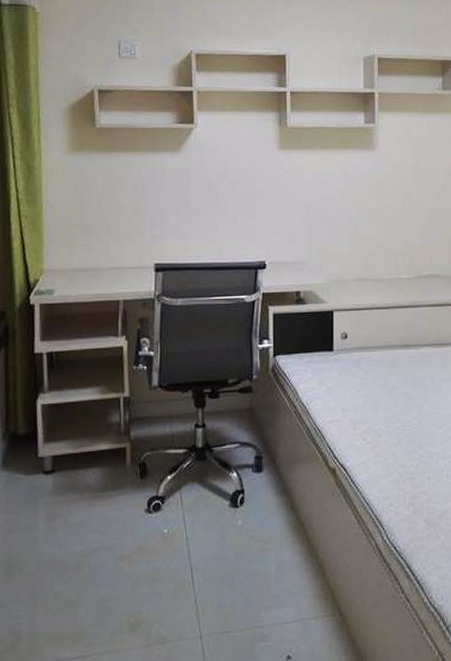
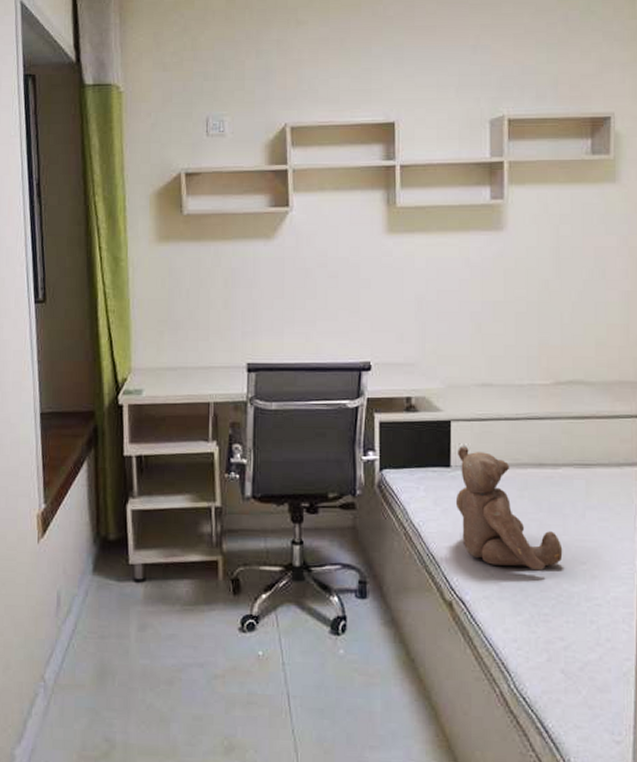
teddy bear: none [337,332,425,436] -> present [455,446,563,571]

